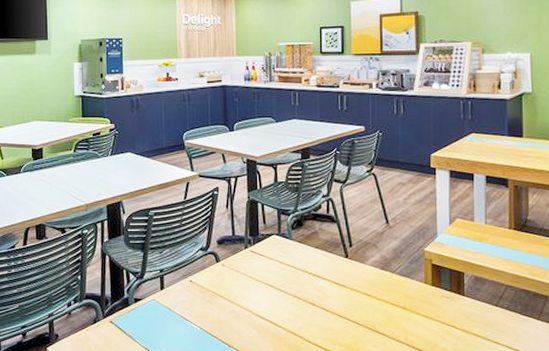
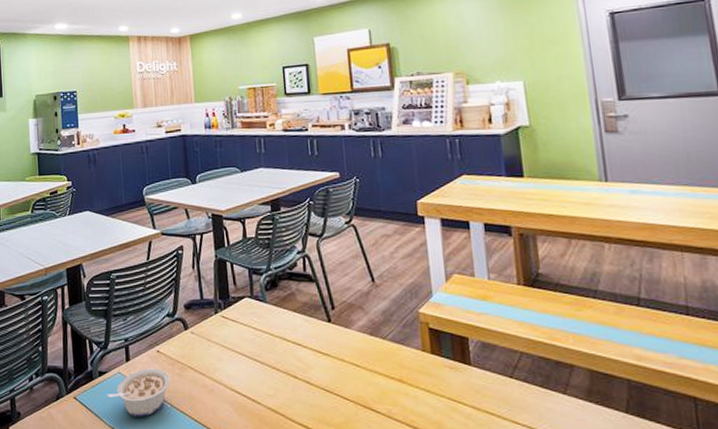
legume: none [141,296,201,338] -> present [107,368,171,417]

